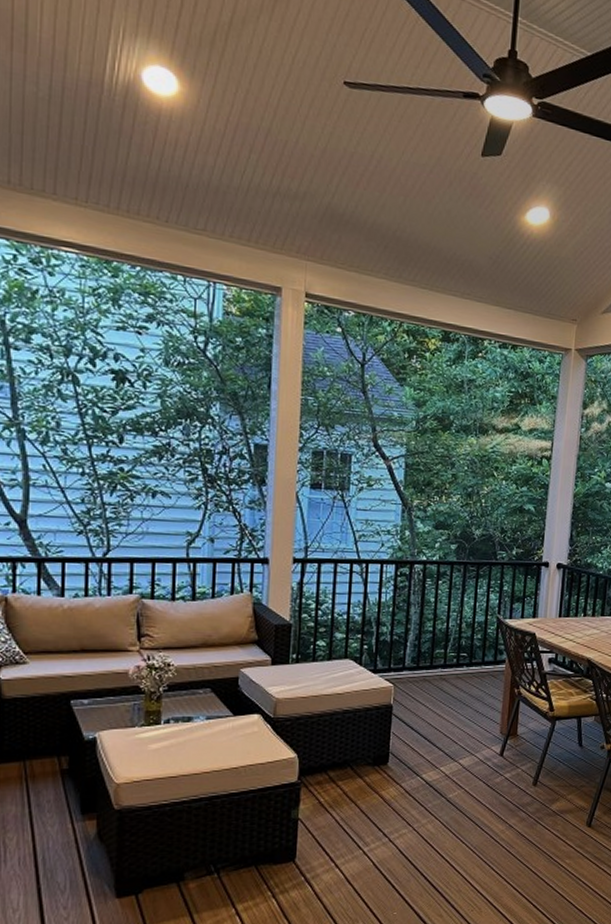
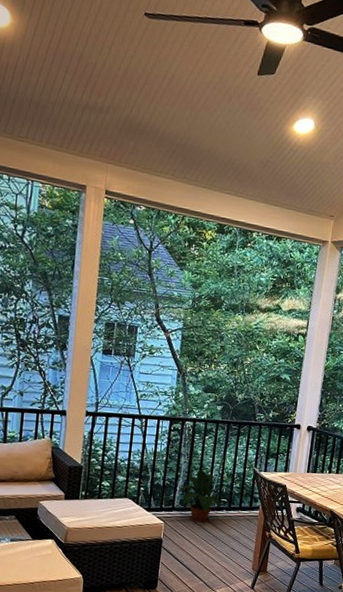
potted plant: none [406,620,462,683] -> present [175,469,223,523]

